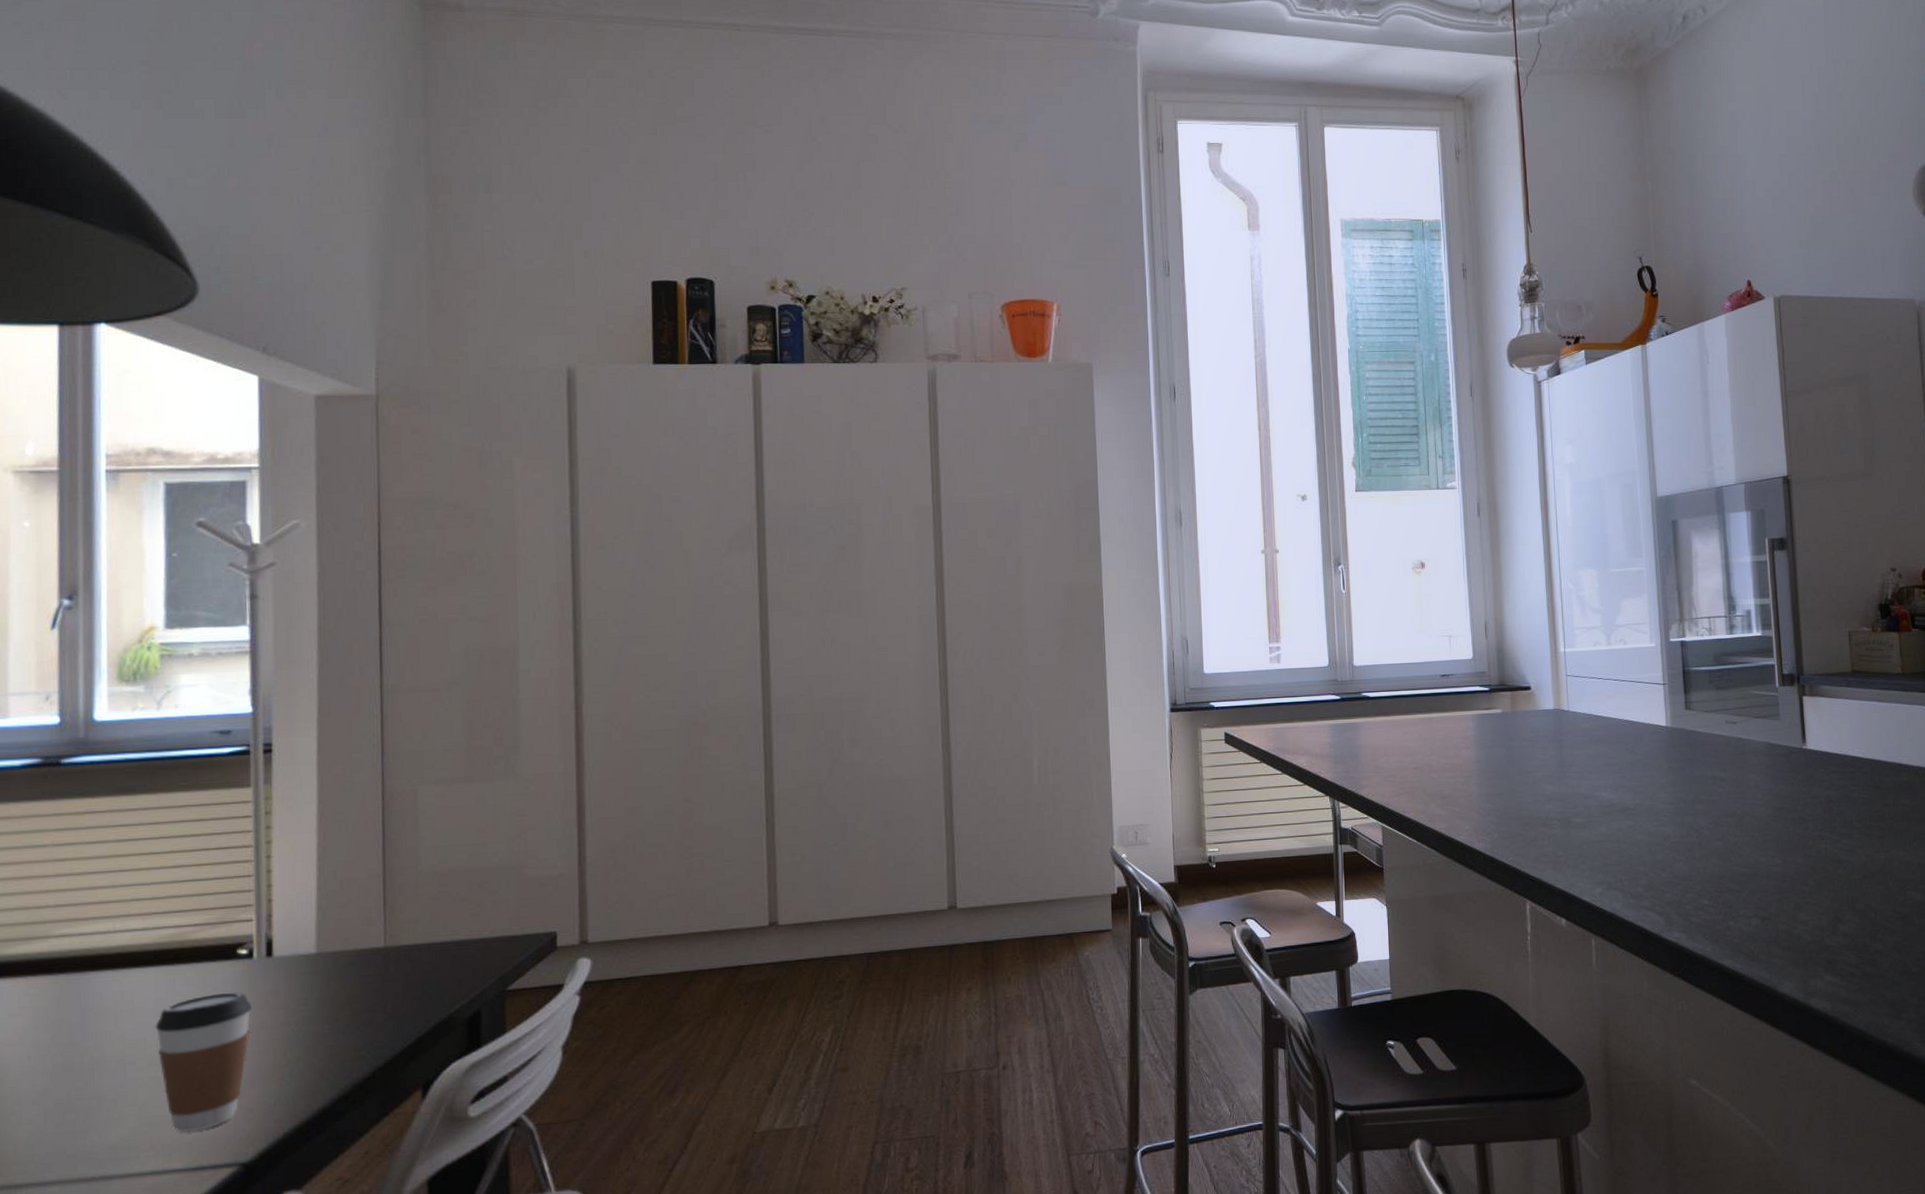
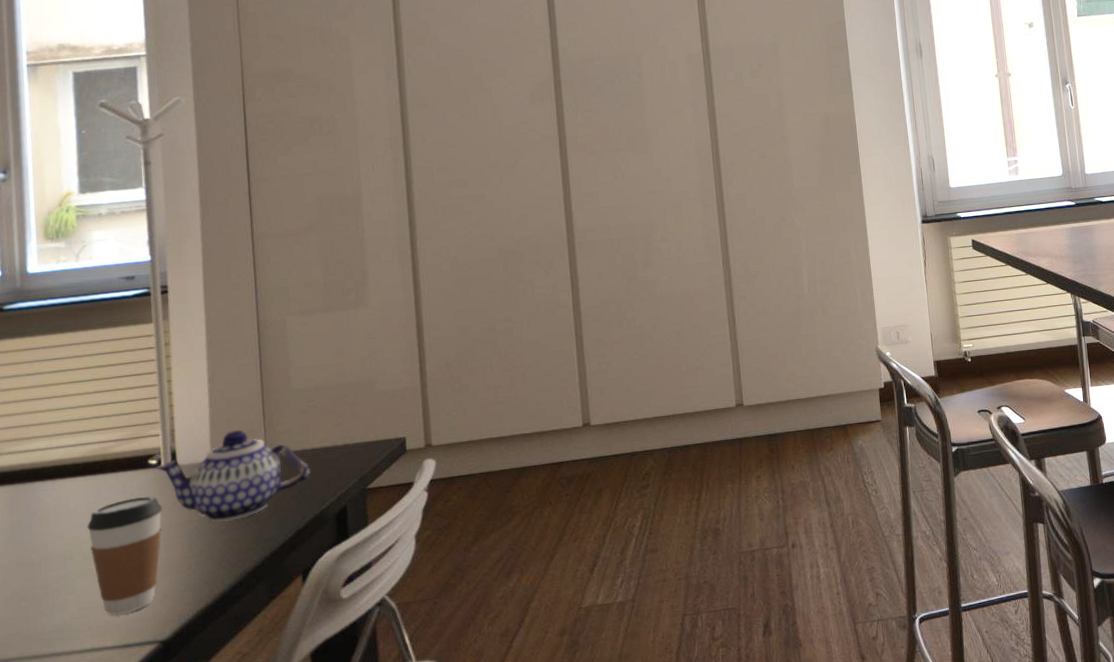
teapot: none [245,916,439,1026] -> present [155,429,311,523]

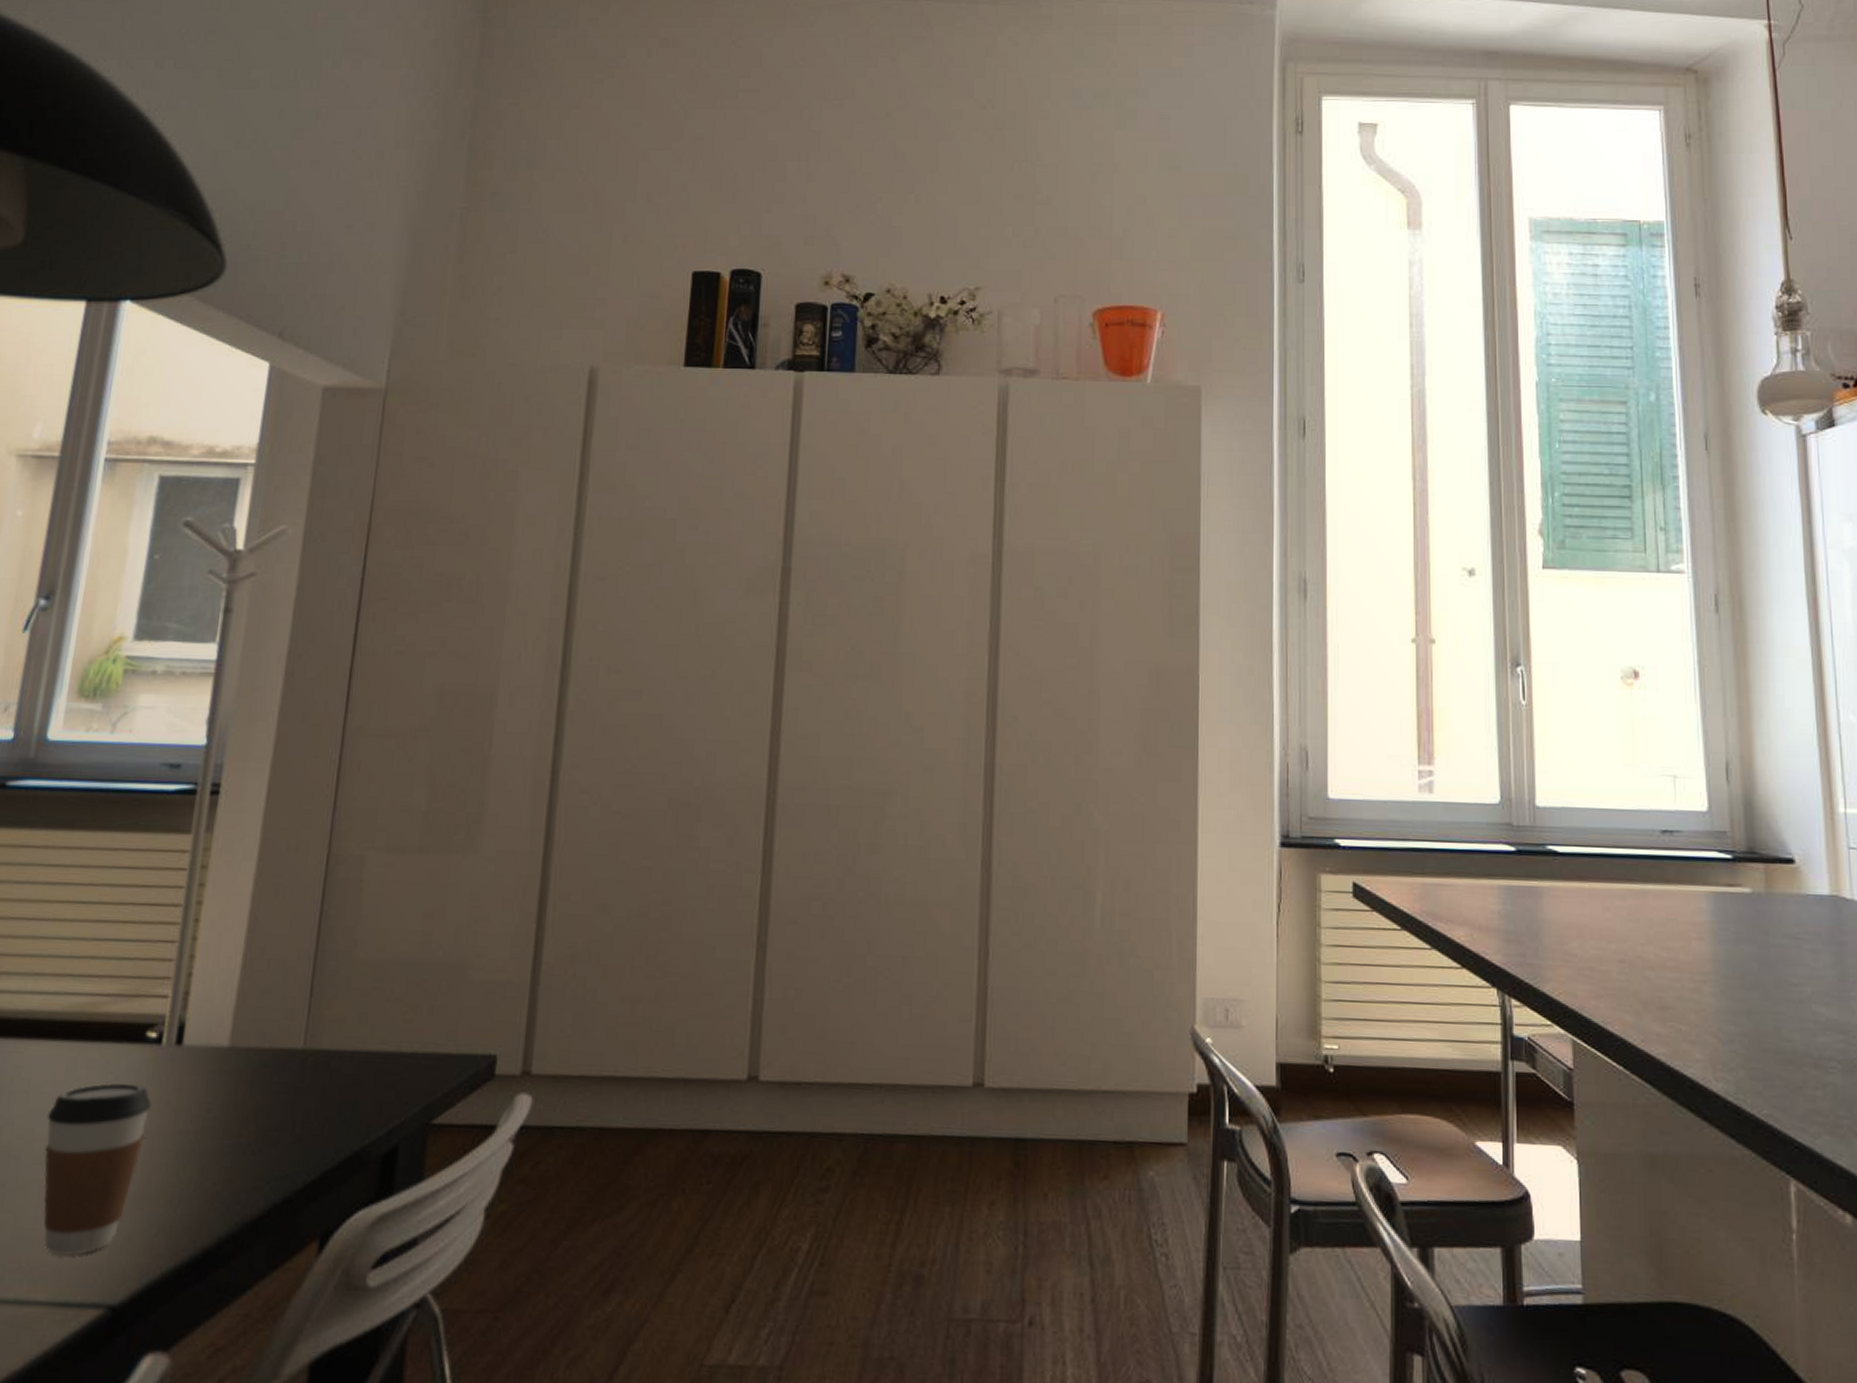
teapot: present [155,429,311,523] -> none [153,1006,360,1141]

